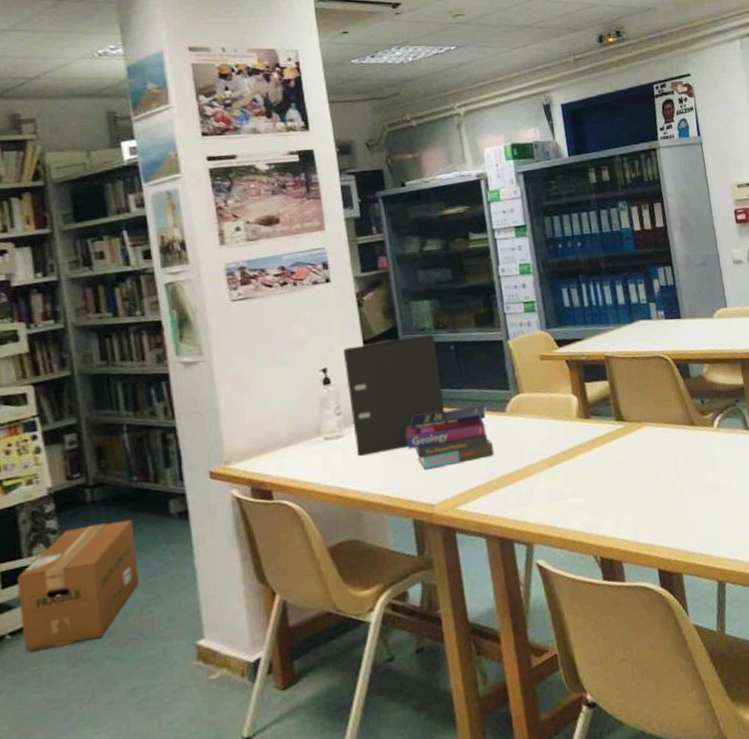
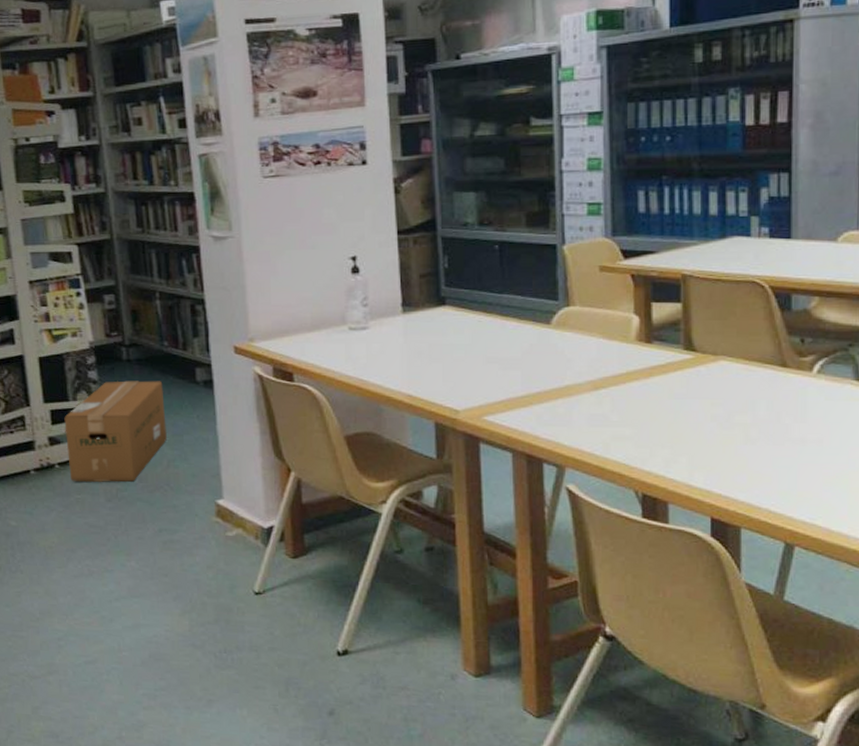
binder: present [343,334,445,456] -> none [376,231,481,350]
books: present [406,404,493,469] -> none [435,313,531,373]

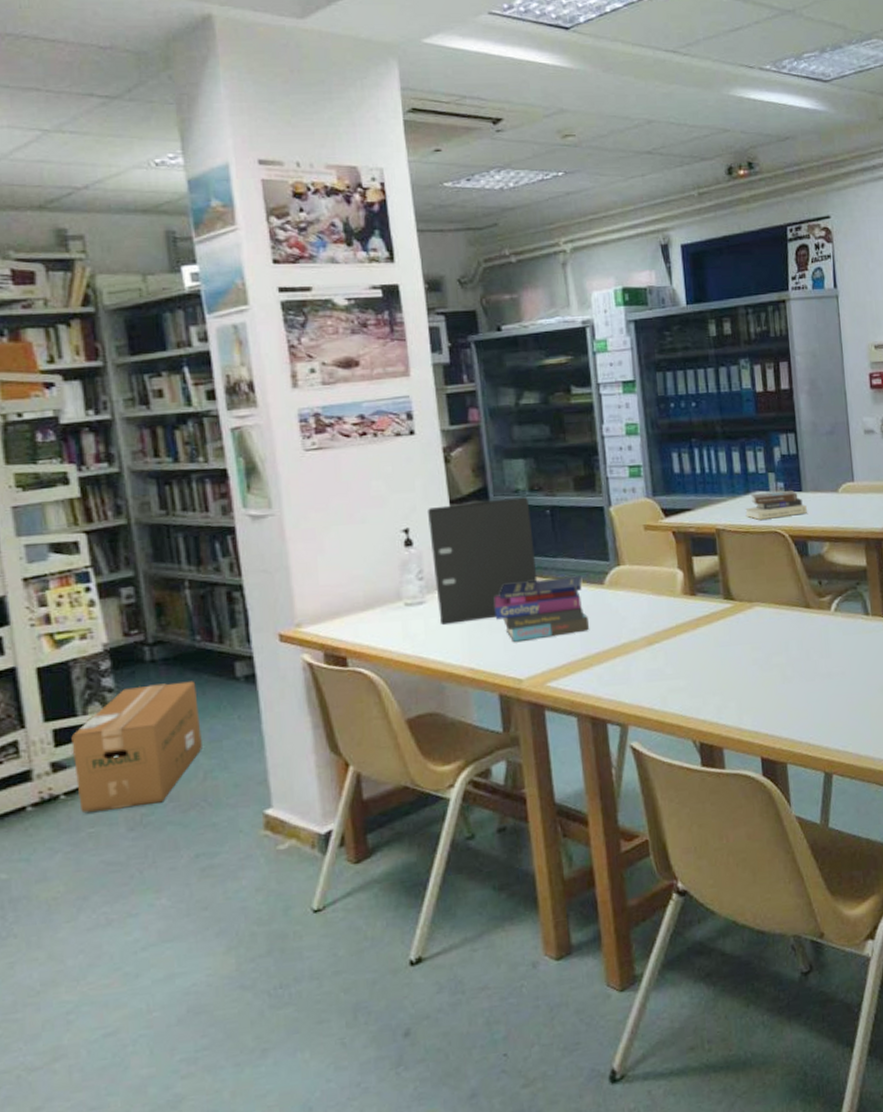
binder: none [376,231,481,350] -> present [428,497,538,624]
books: none [435,313,531,373] -> present [494,575,589,642]
books: none [719,237,795,269] -> present [745,491,807,521]

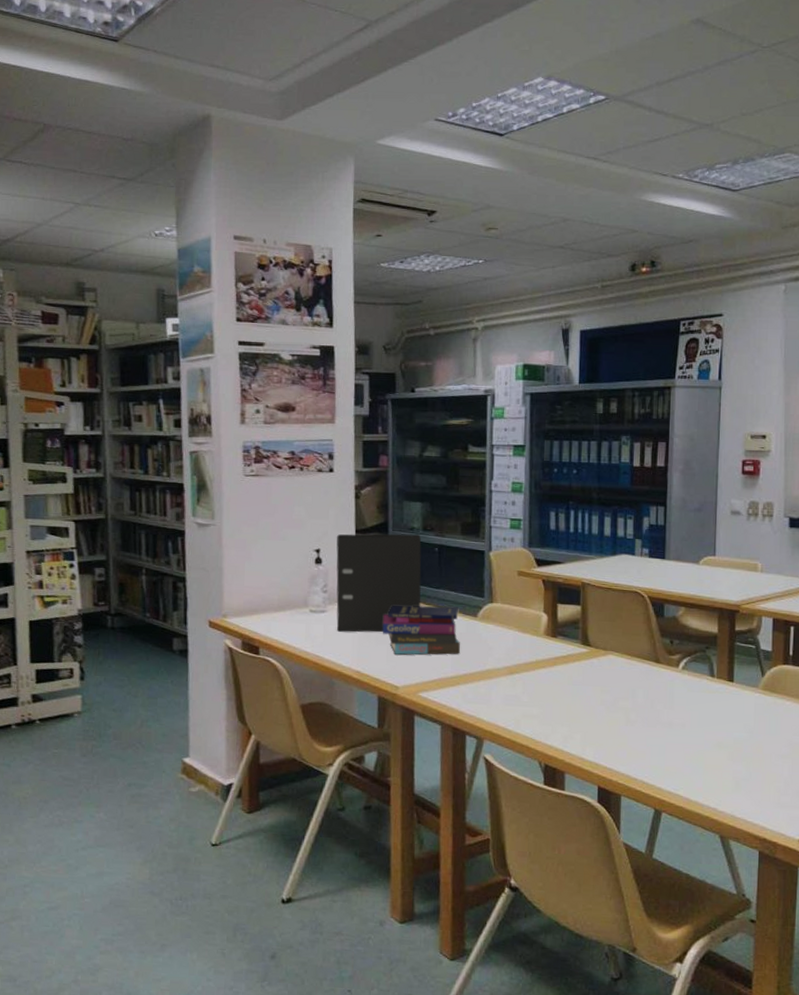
box: present [71,681,202,813] -> none [48,646,143,739]
books: present [745,491,807,521] -> none [610,556,668,580]

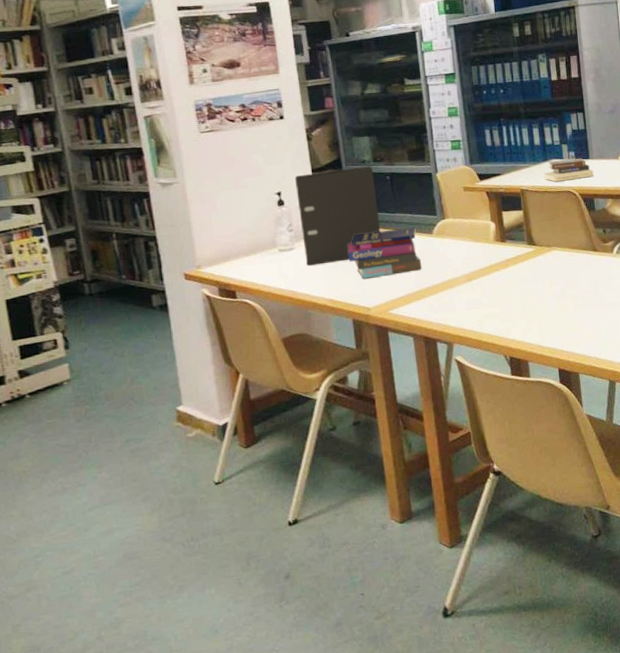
books: none [610,556,668,580] -> present [544,158,594,183]

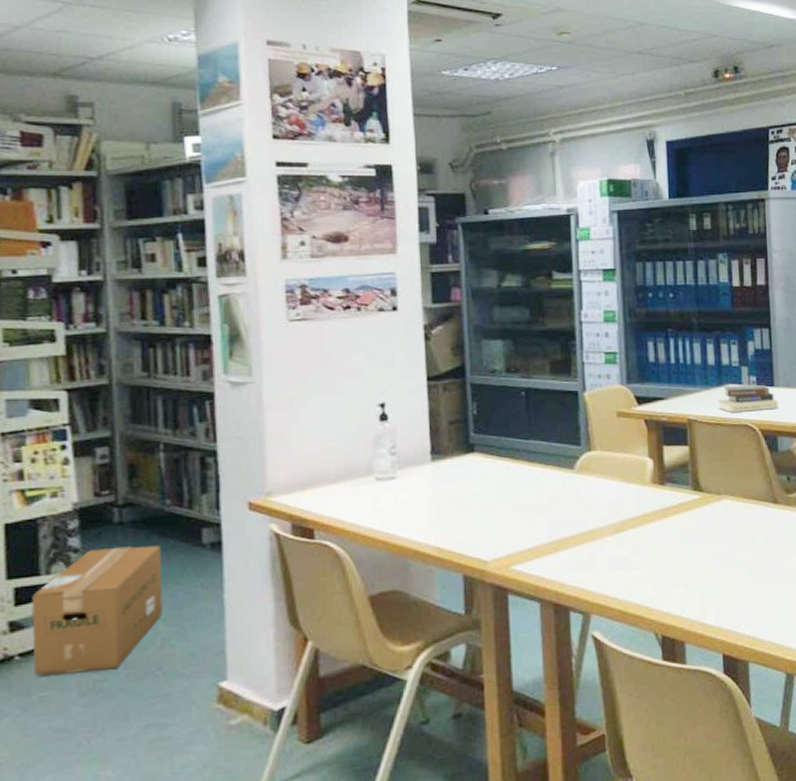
box: none [33,309,129,408] -> present [32,545,163,675]
binder: present [295,166,381,266] -> none [405,378,509,501]
books: present [347,227,421,279] -> none [464,459,557,522]

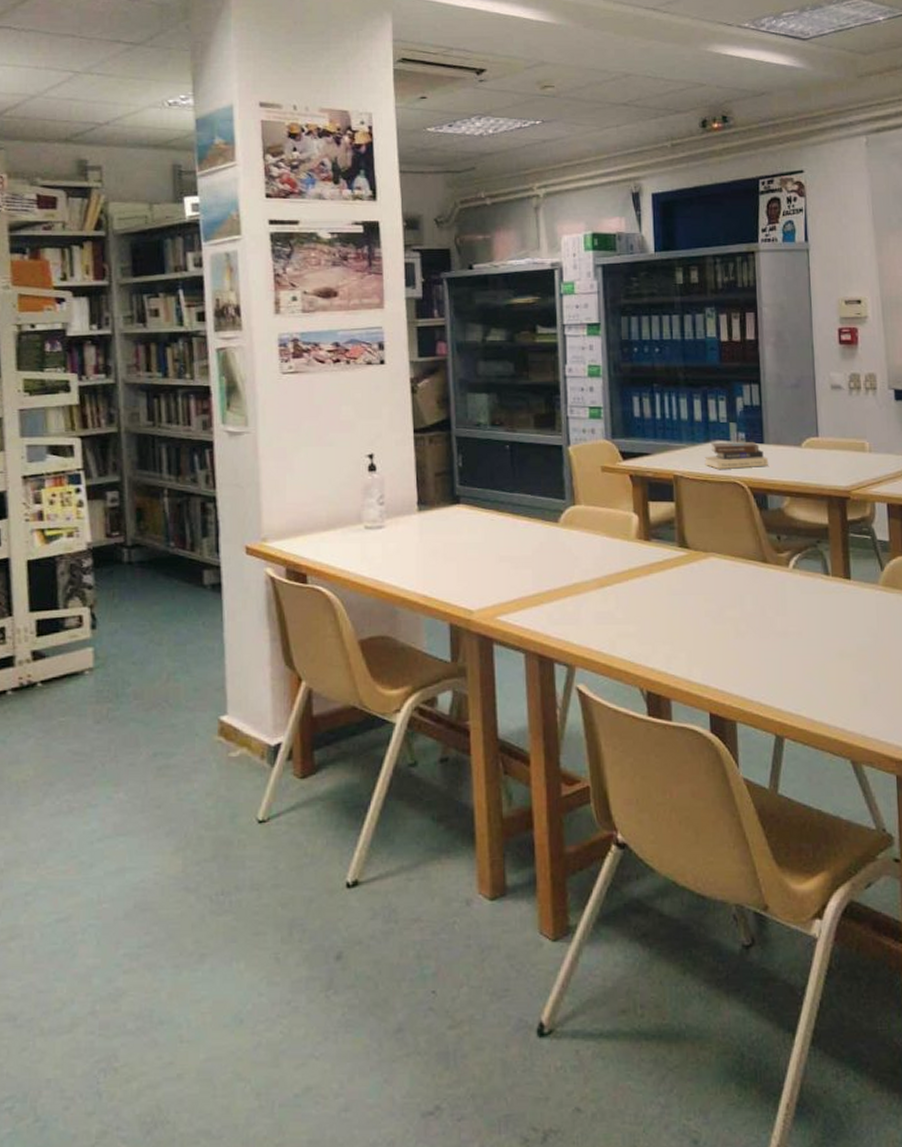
box: present [32,545,163,675] -> none [52,585,168,701]

